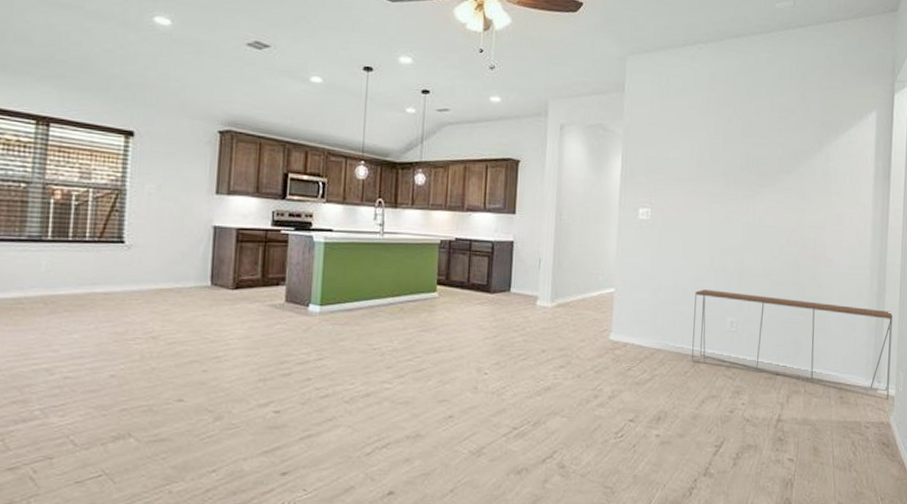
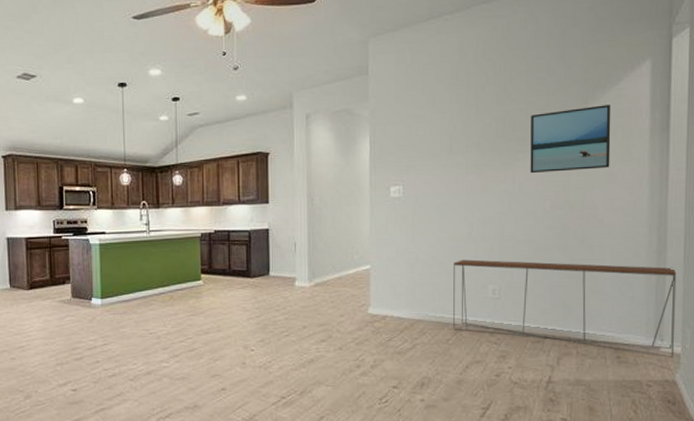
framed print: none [770,148,842,210] -> present [530,105,611,174]

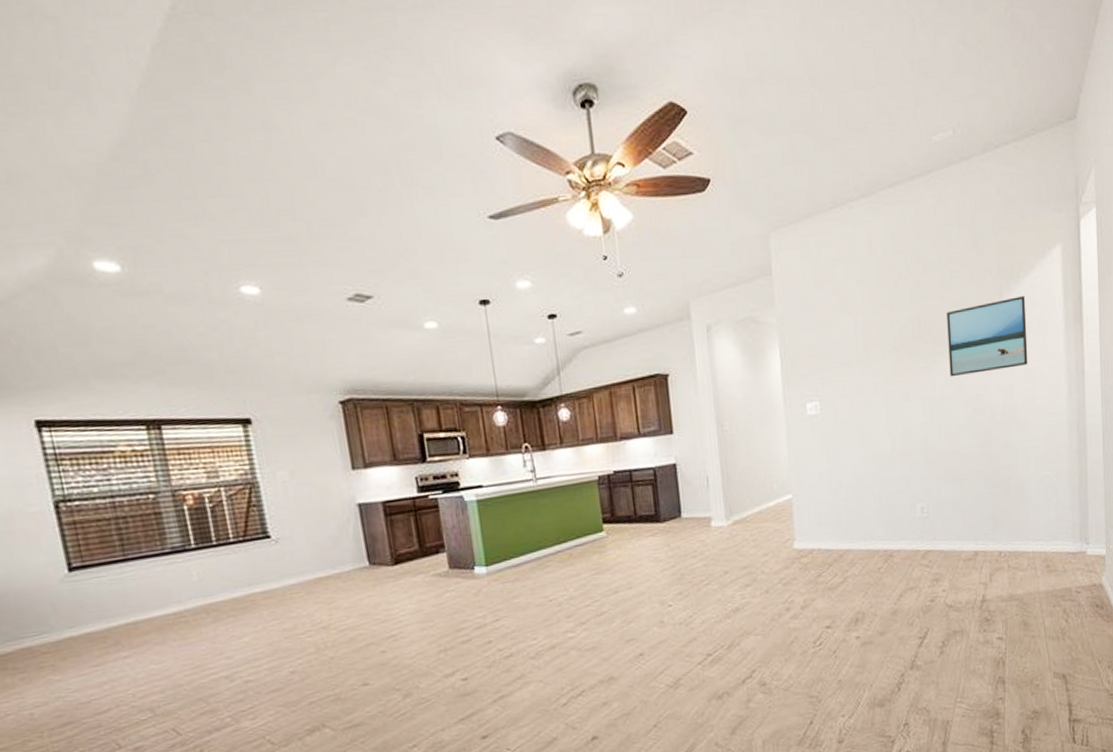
console table: present [453,259,677,358] -> none [879,466,1100,561]

